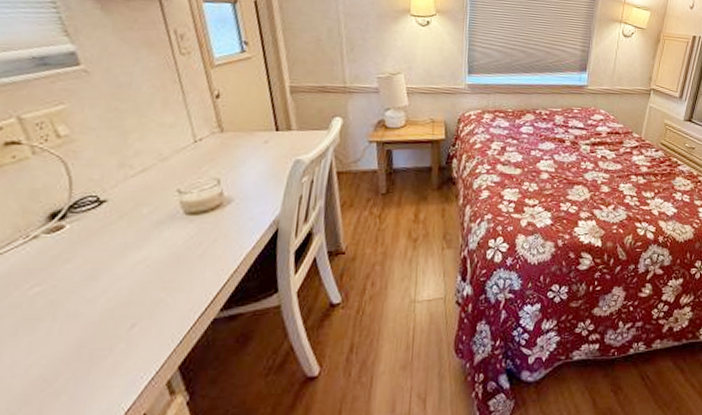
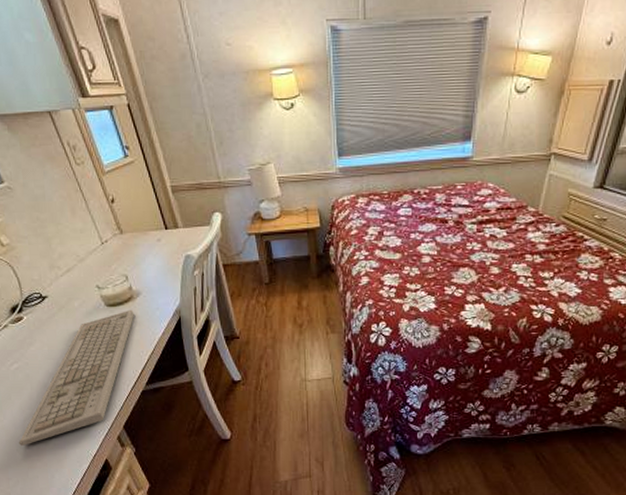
keyboard: none [13,219,221,403] -> present [19,309,135,446]

